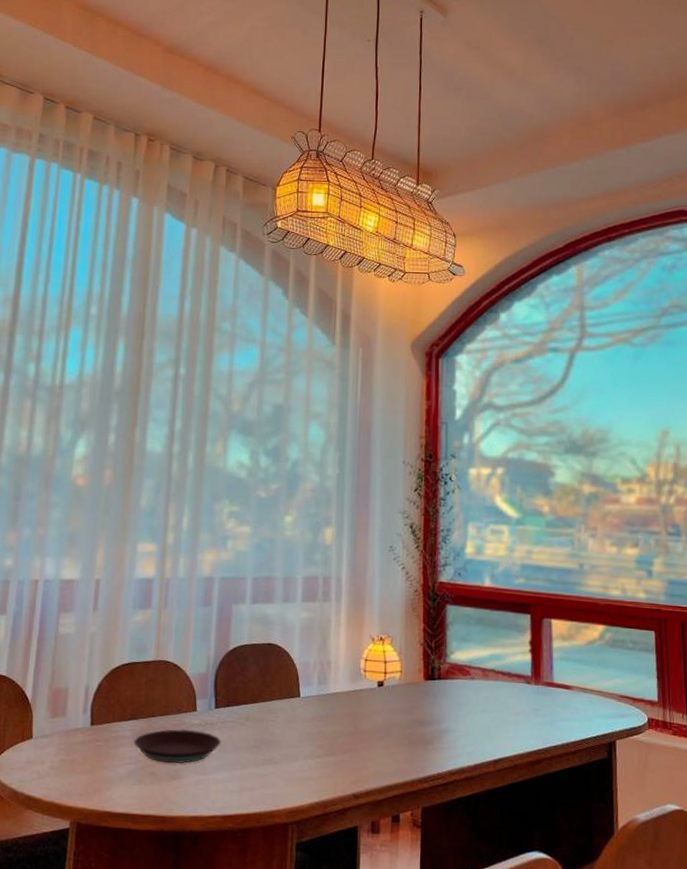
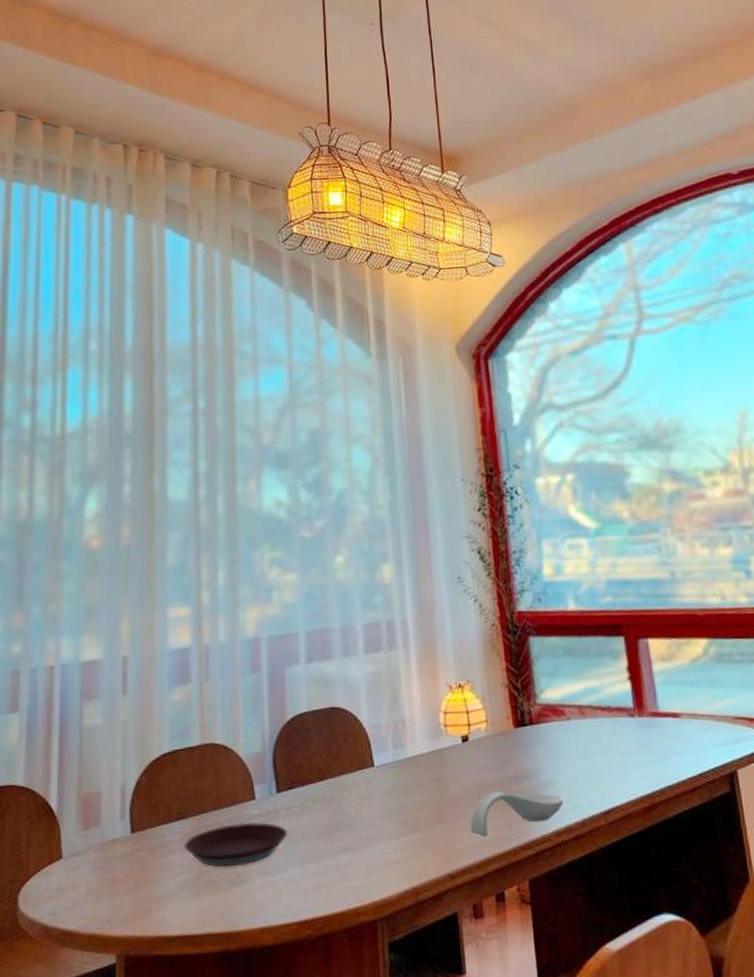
spoon rest: none [376,731,460,768] -> present [470,791,564,837]

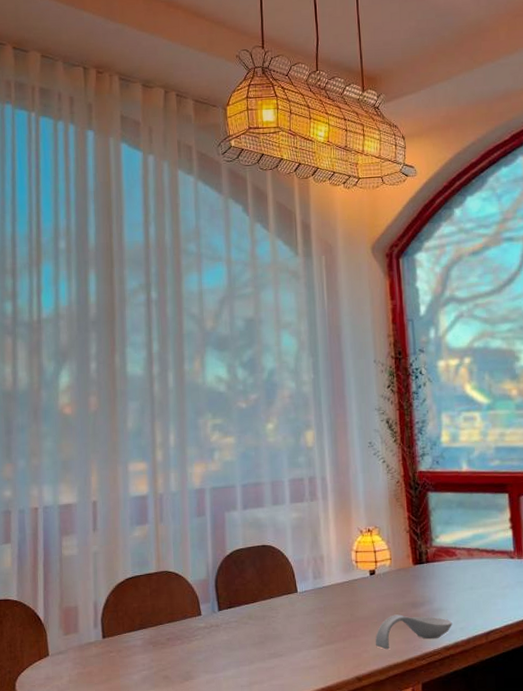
plate: present [184,822,288,868] -> none [145,632,228,667]

